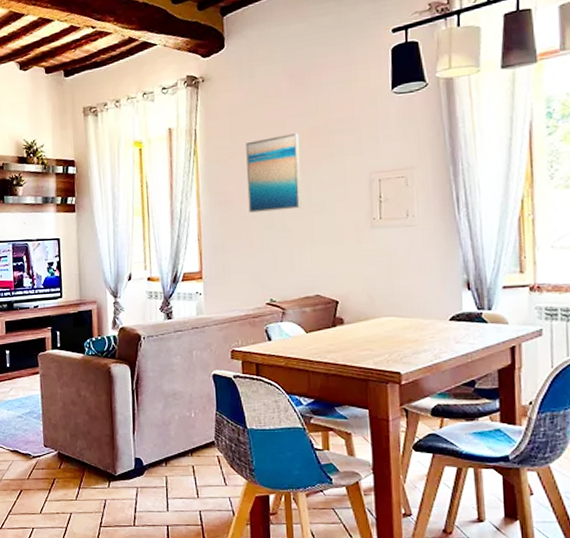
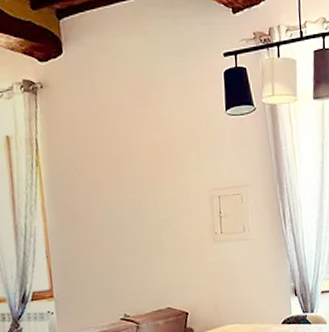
wall art: present [246,133,303,213] -> none [91,148,150,228]

